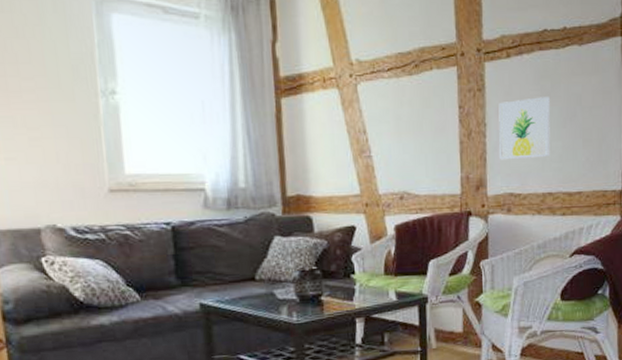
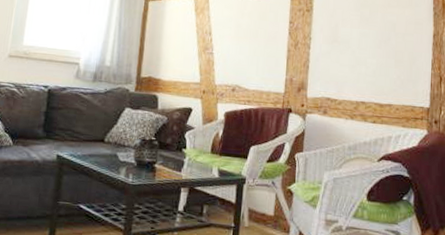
wall art: present [498,97,551,160] -> none [319,21,368,72]

